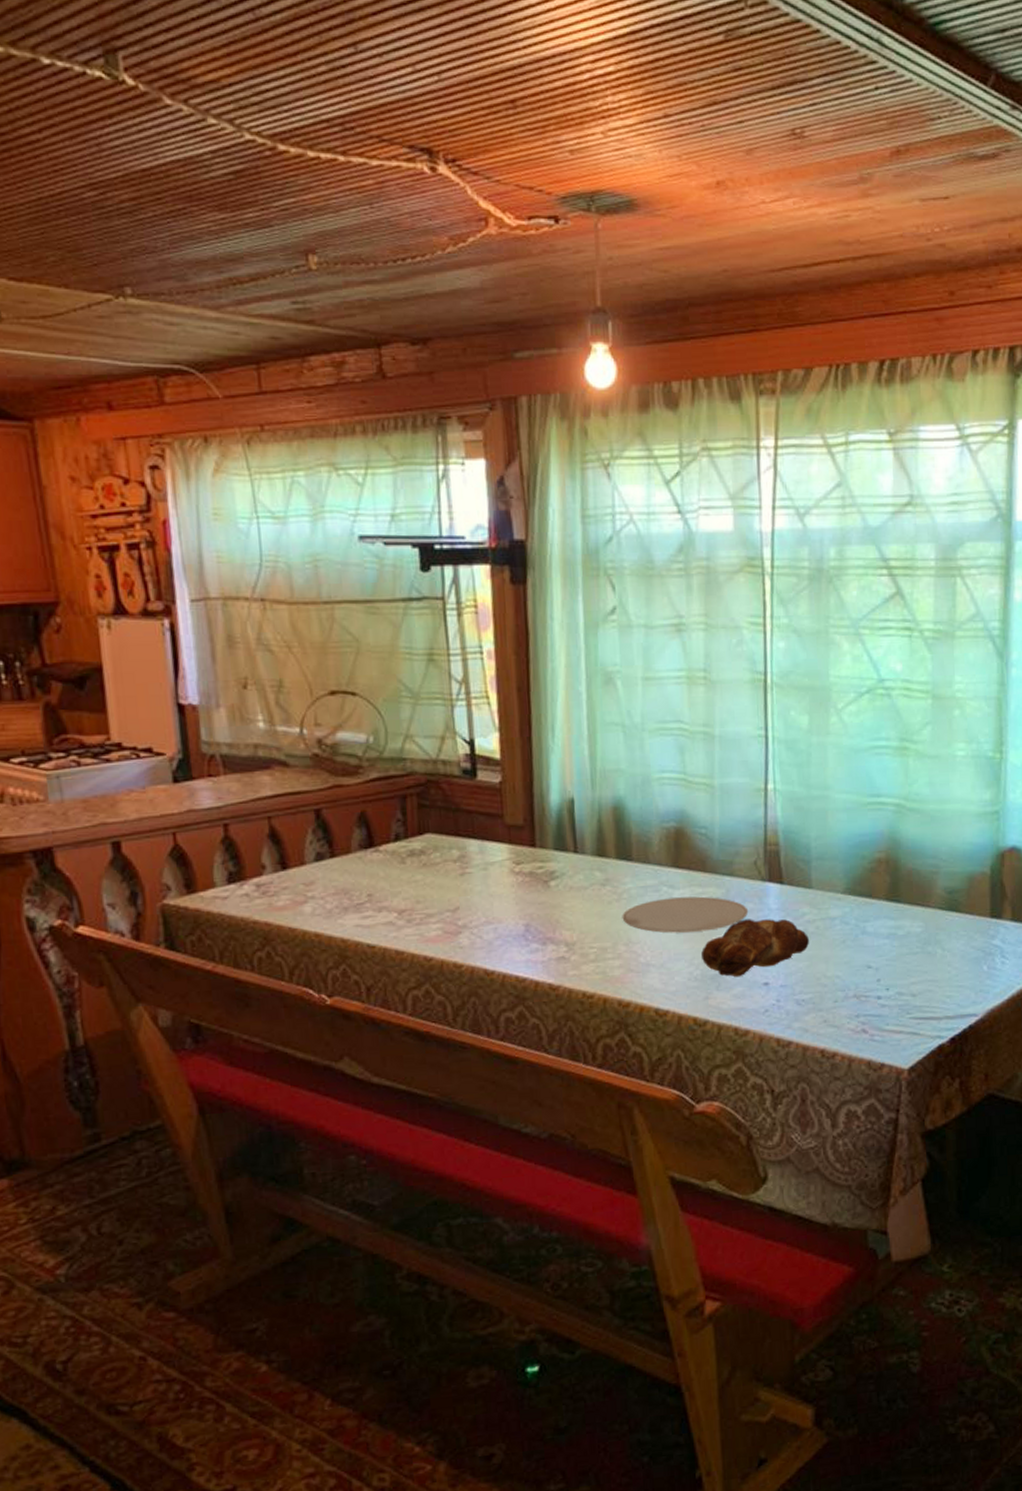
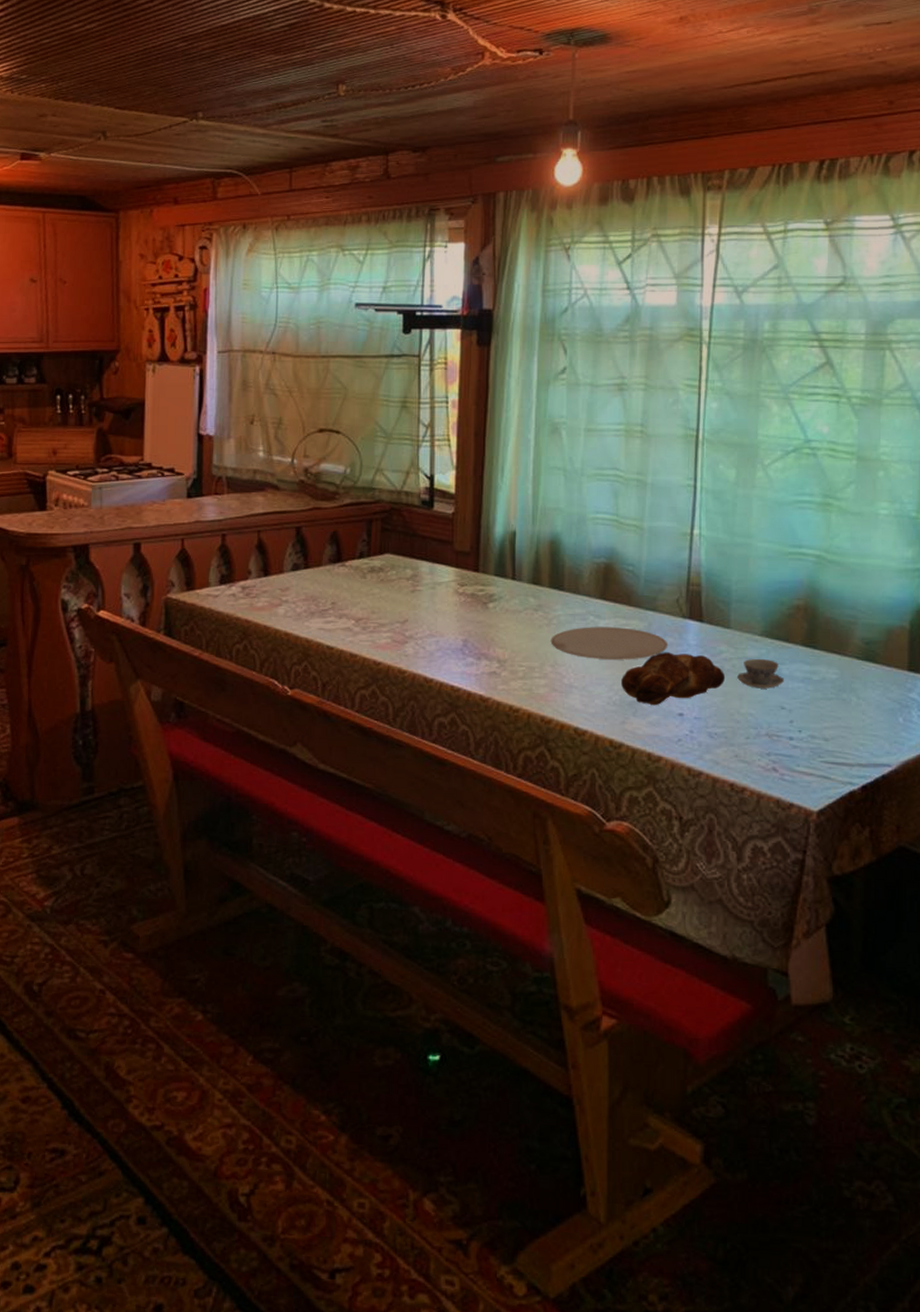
teacup: none [822,918,870,949] -> present [737,659,785,689]

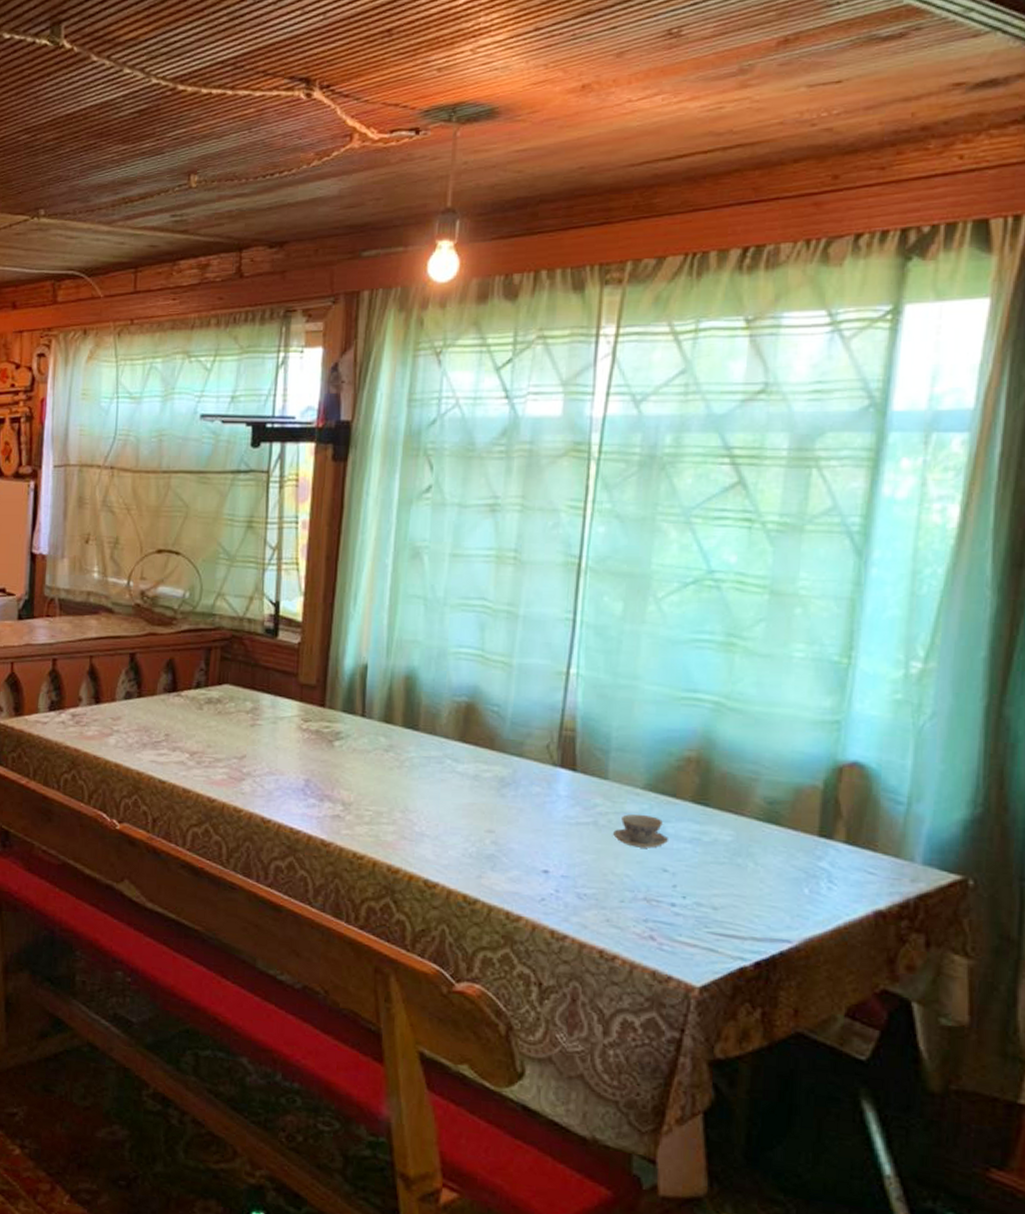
plate: present [550,627,668,660] -> none [401,771,535,809]
bread loaf: present [621,652,726,706] -> none [479,802,600,861]

